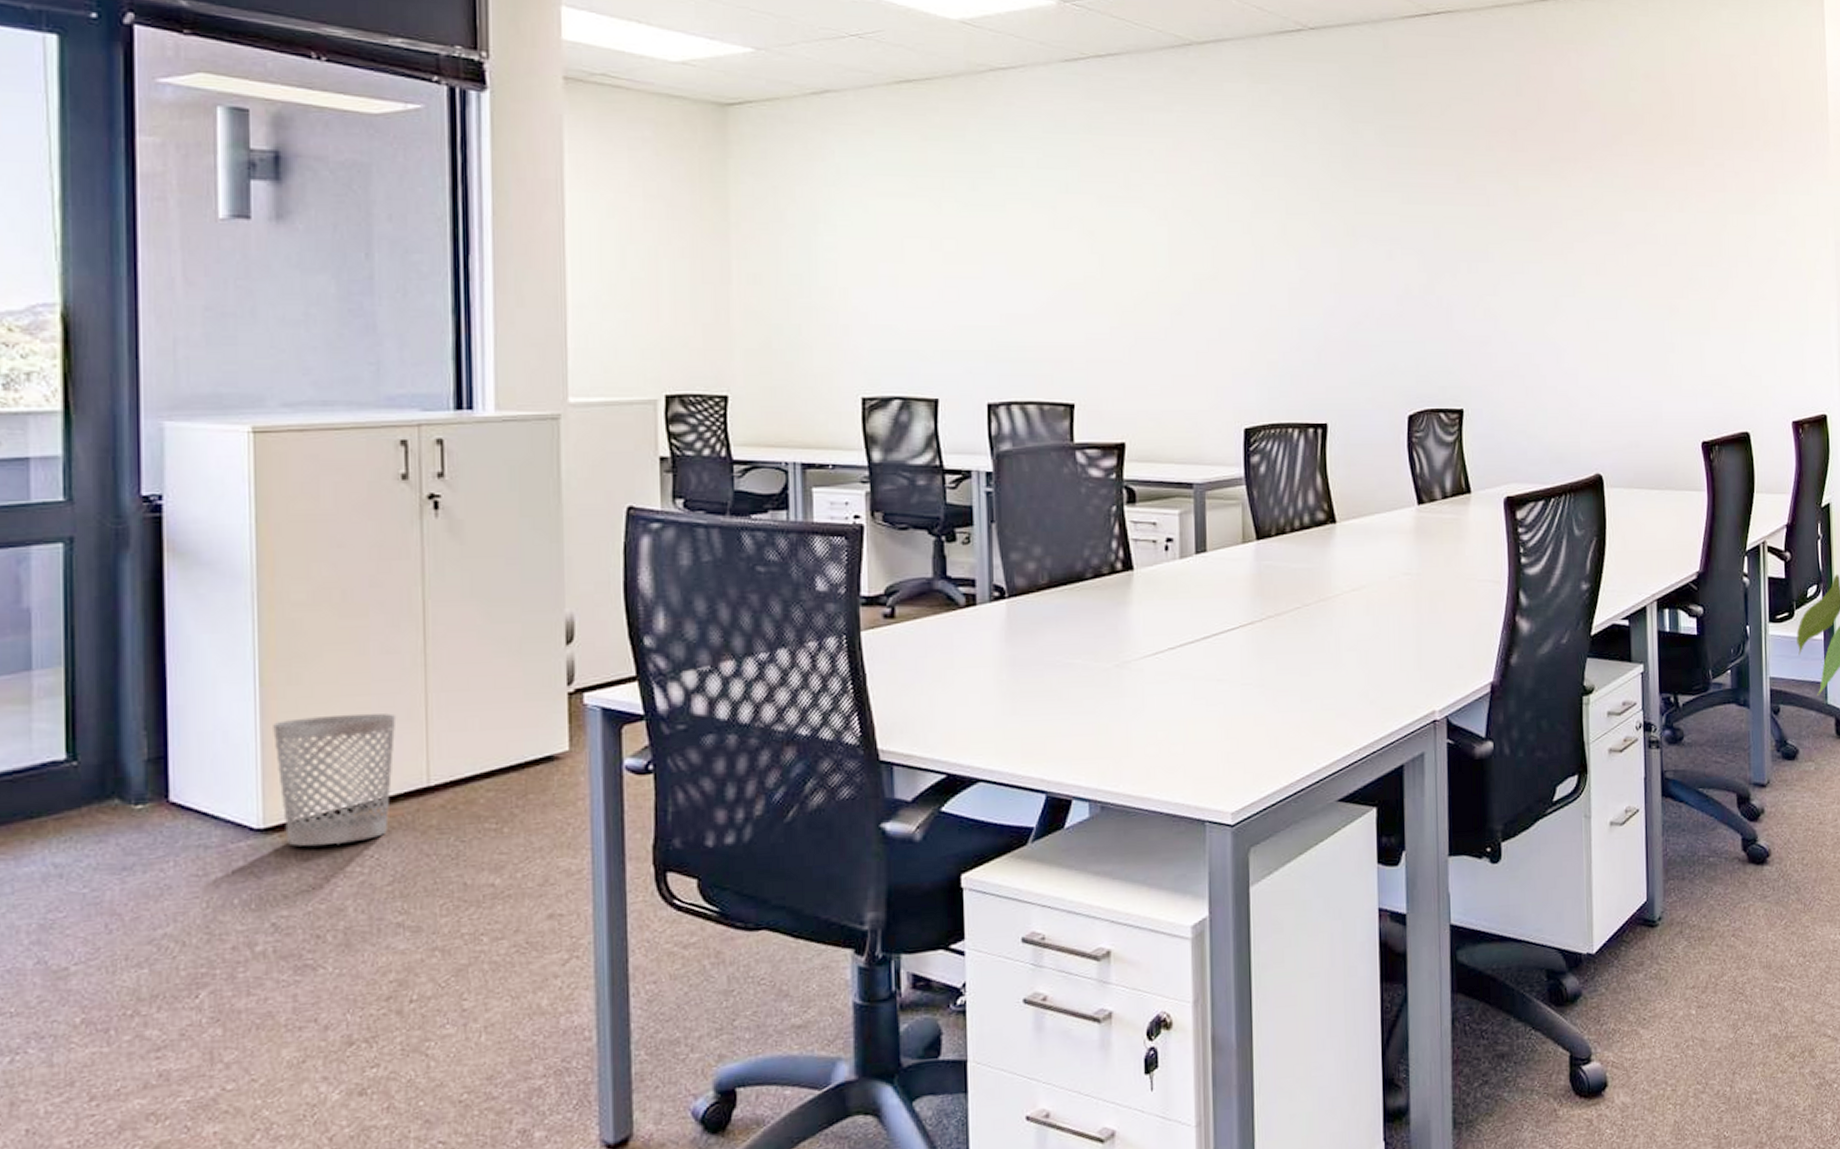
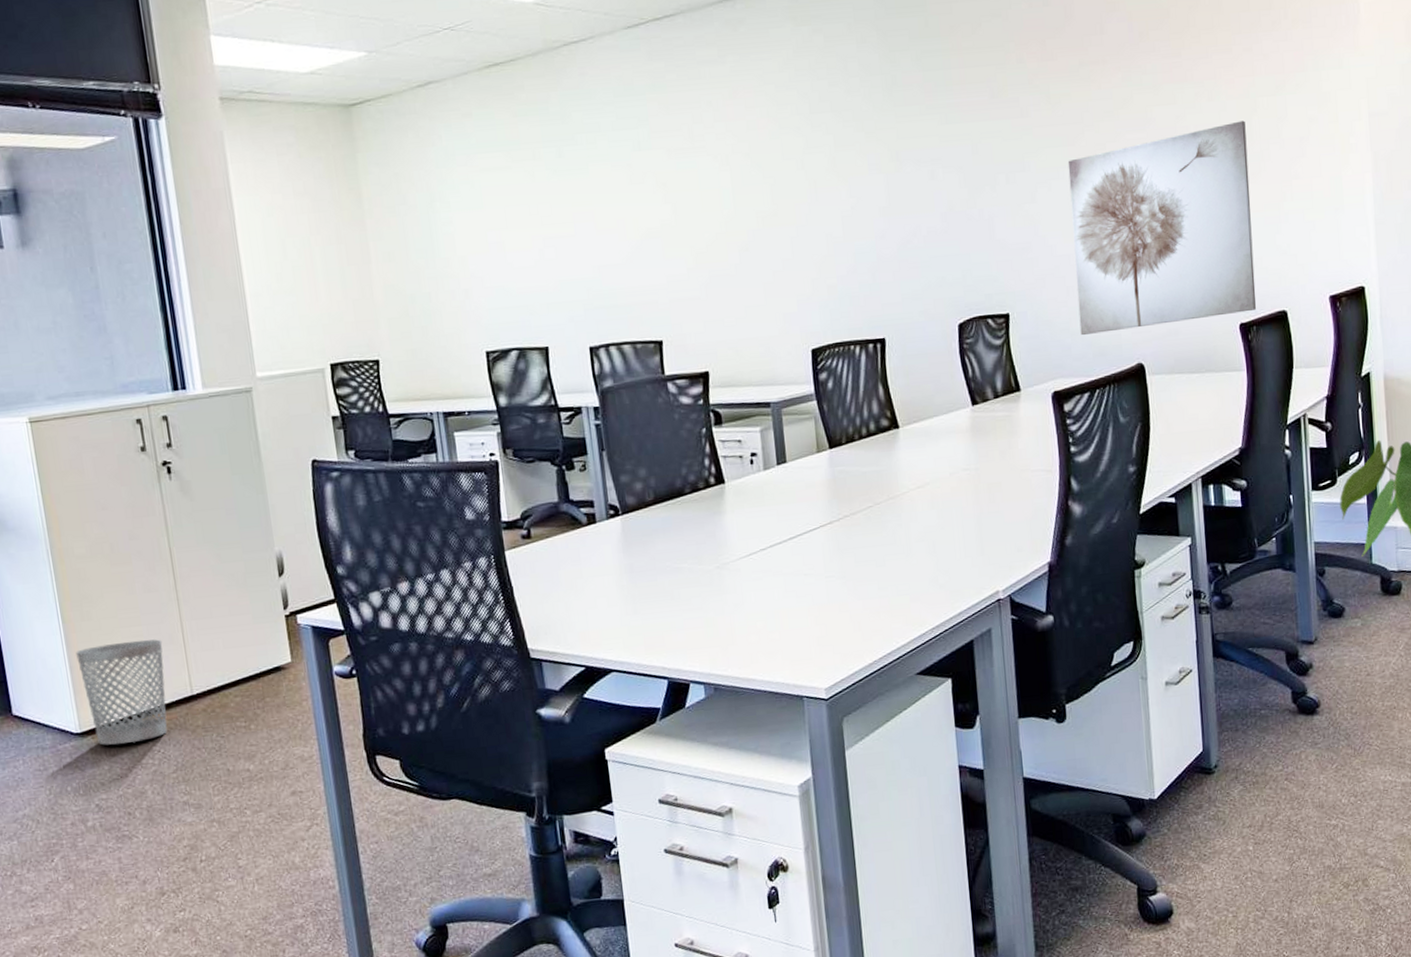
wall art: none [1533,235,1720,439] -> present [1067,120,1257,335]

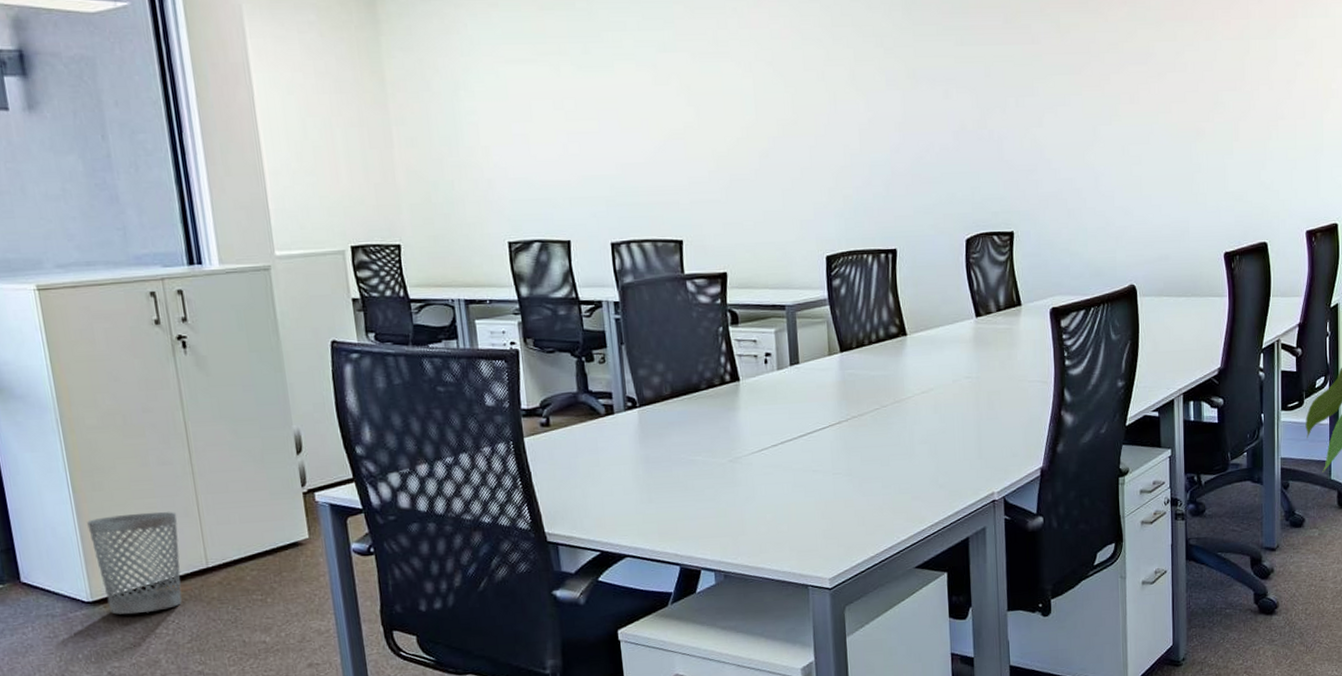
wall art: present [1067,120,1257,335] -> none [1074,61,1240,255]

